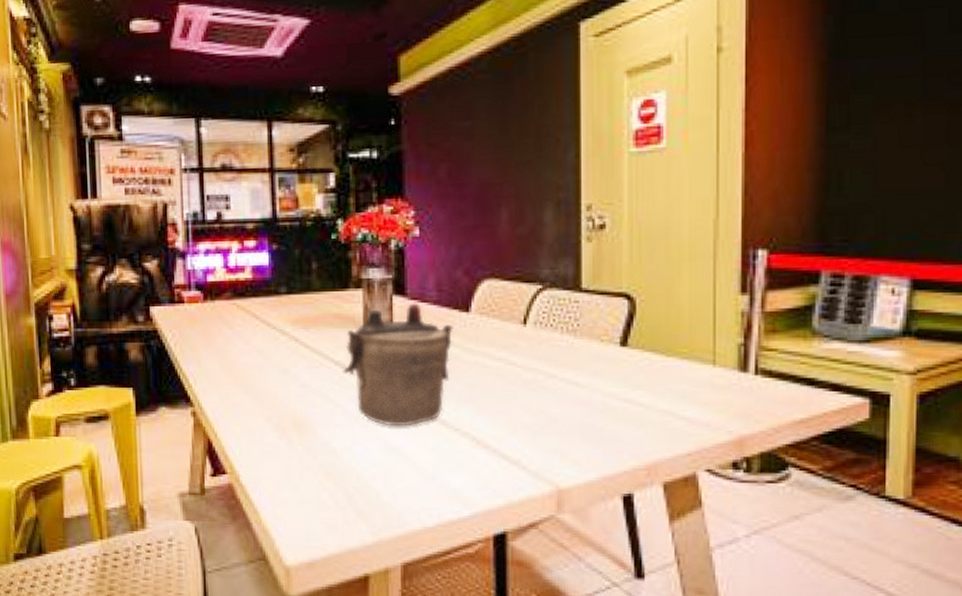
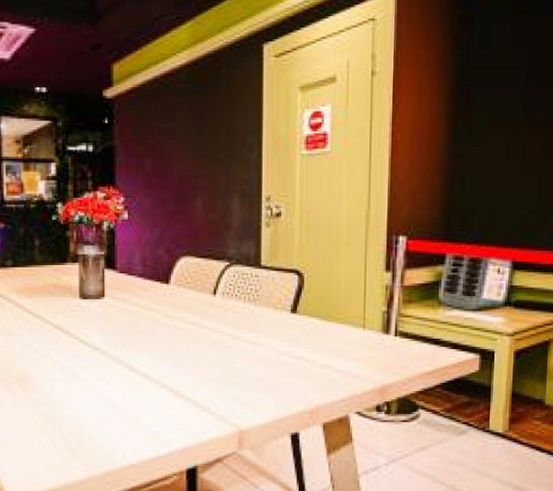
teapot: present [343,303,453,427] -> none [61,276,156,380]

